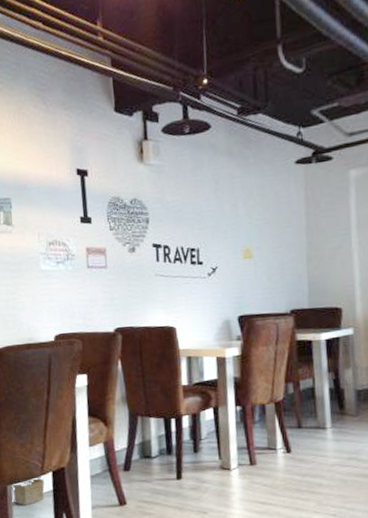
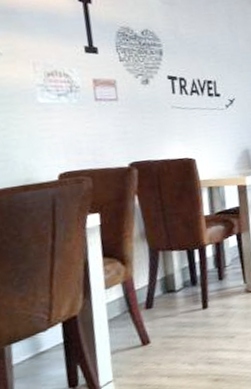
basket: present [12,476,45,505] -> none [11,329,53,366]

